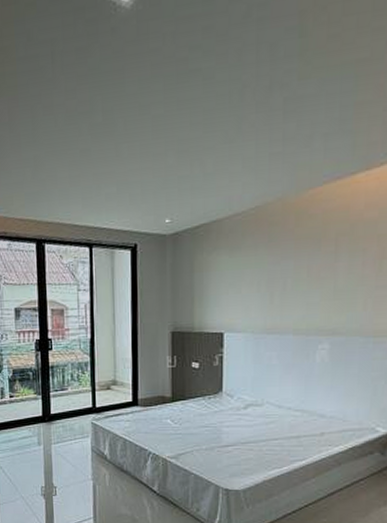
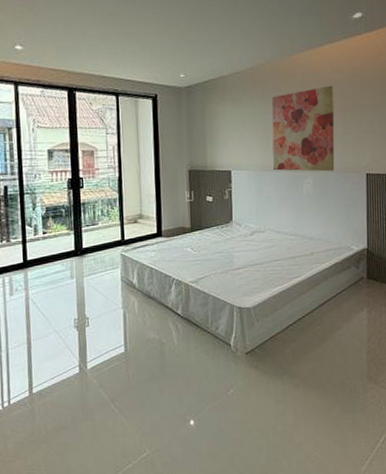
wall art: none [278,225,367,336] -> present [272,85,335,172]

